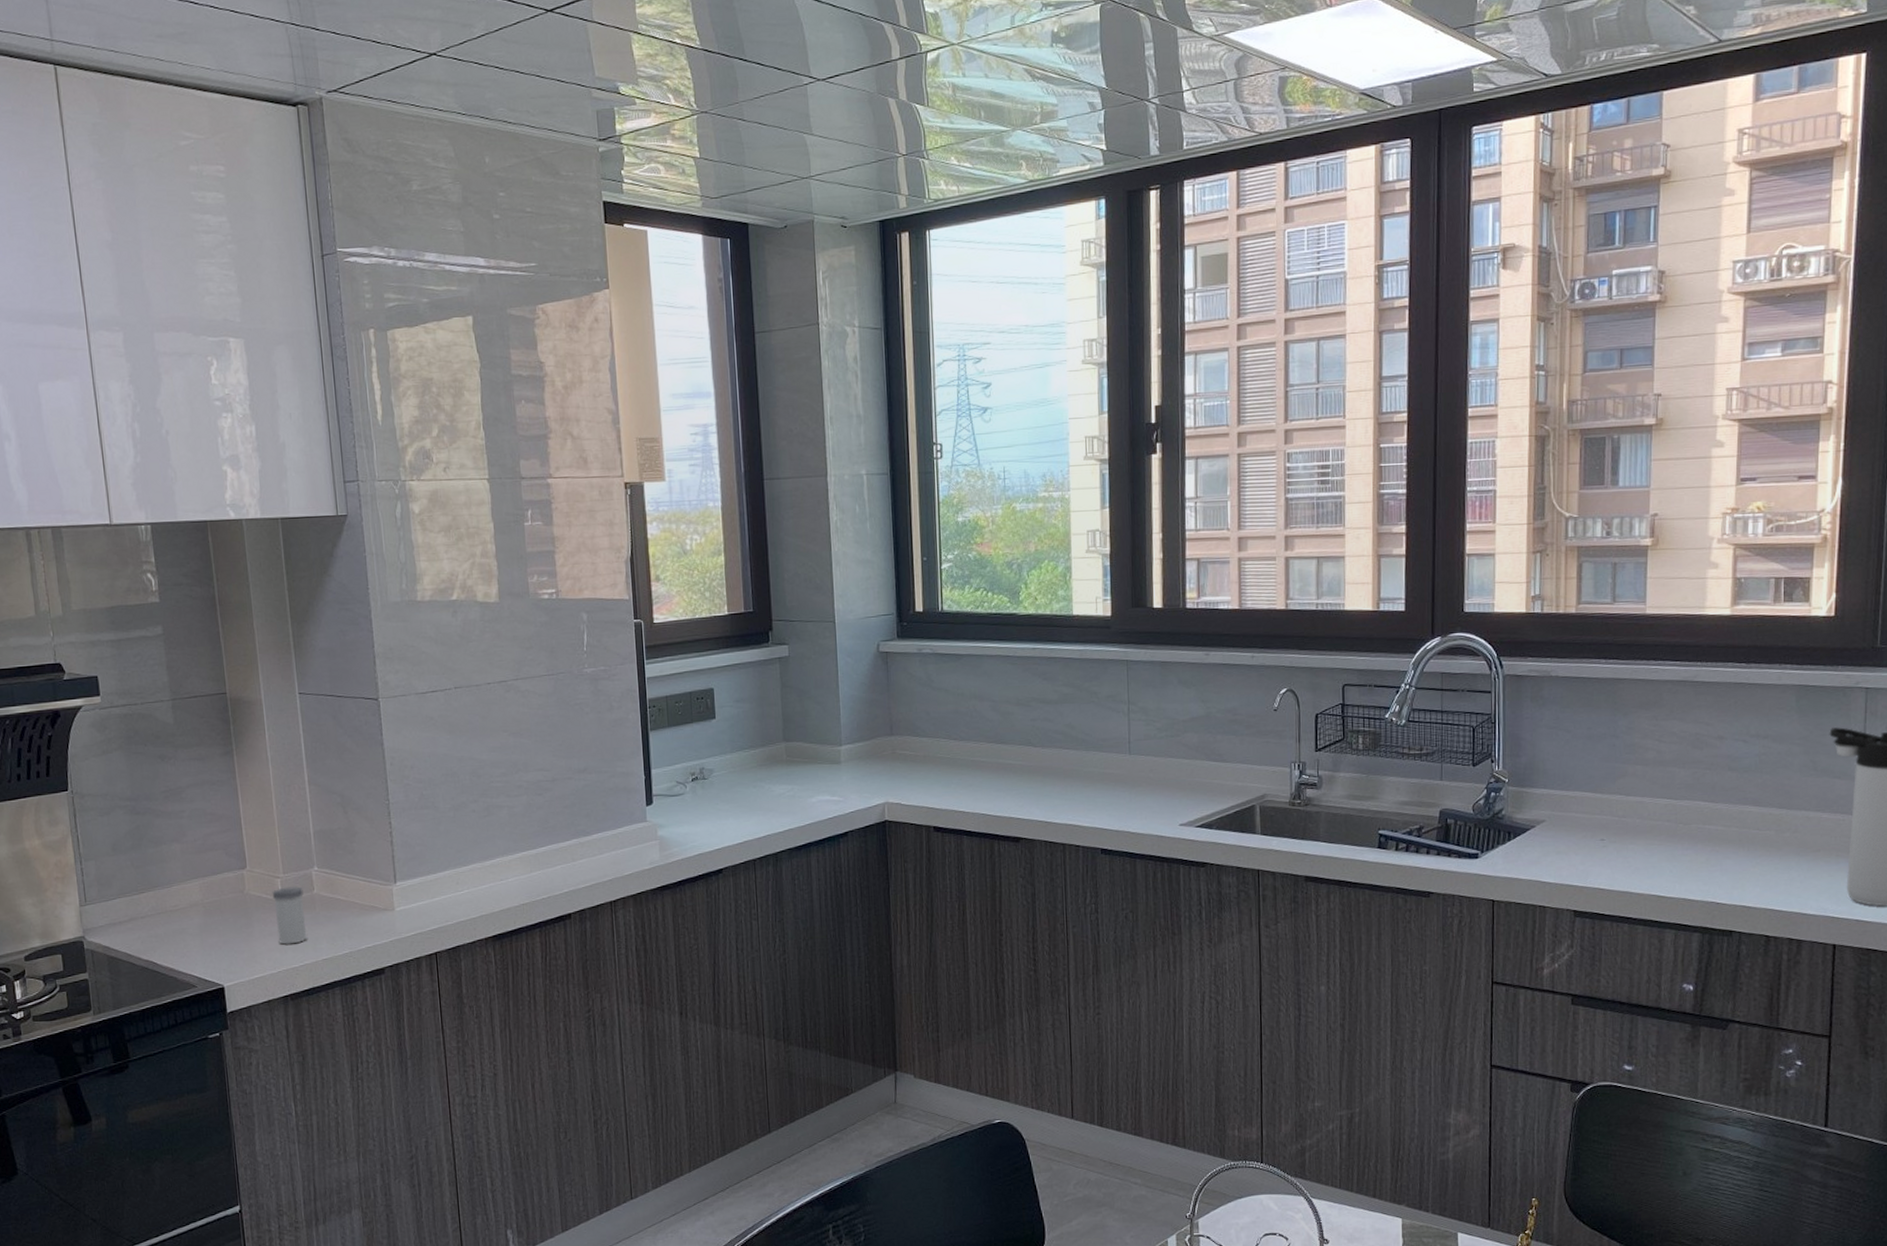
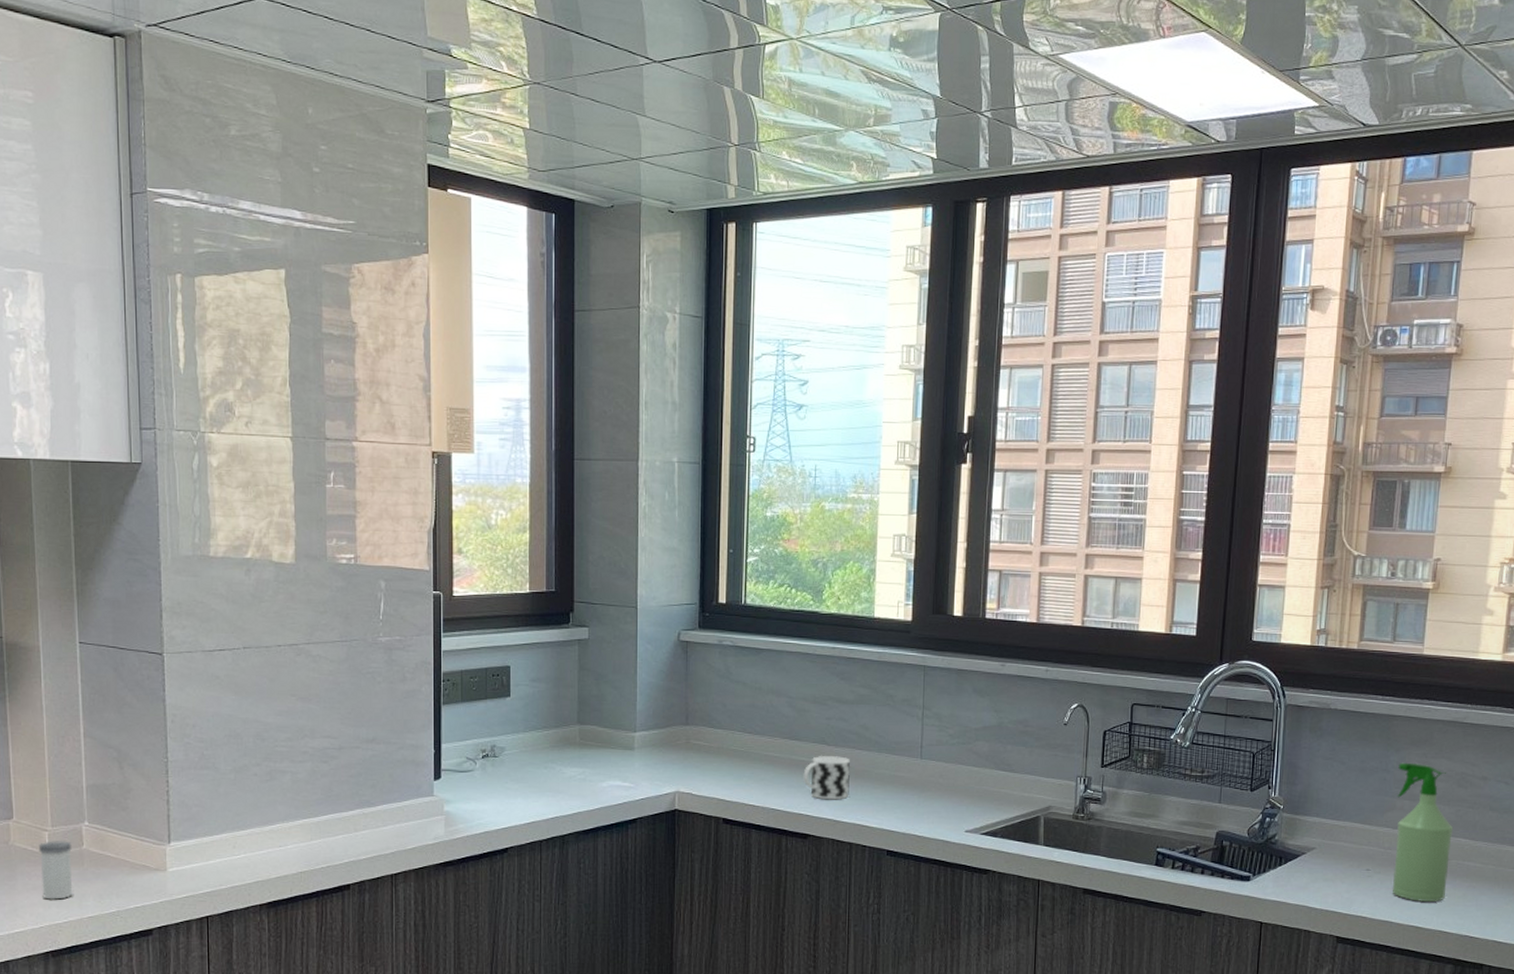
cup: none [1011,757,1059,802] -> present [803,756,851,800]
spray bottle: none [1628,726,1691,870] -> present [1392,762,1454,901]

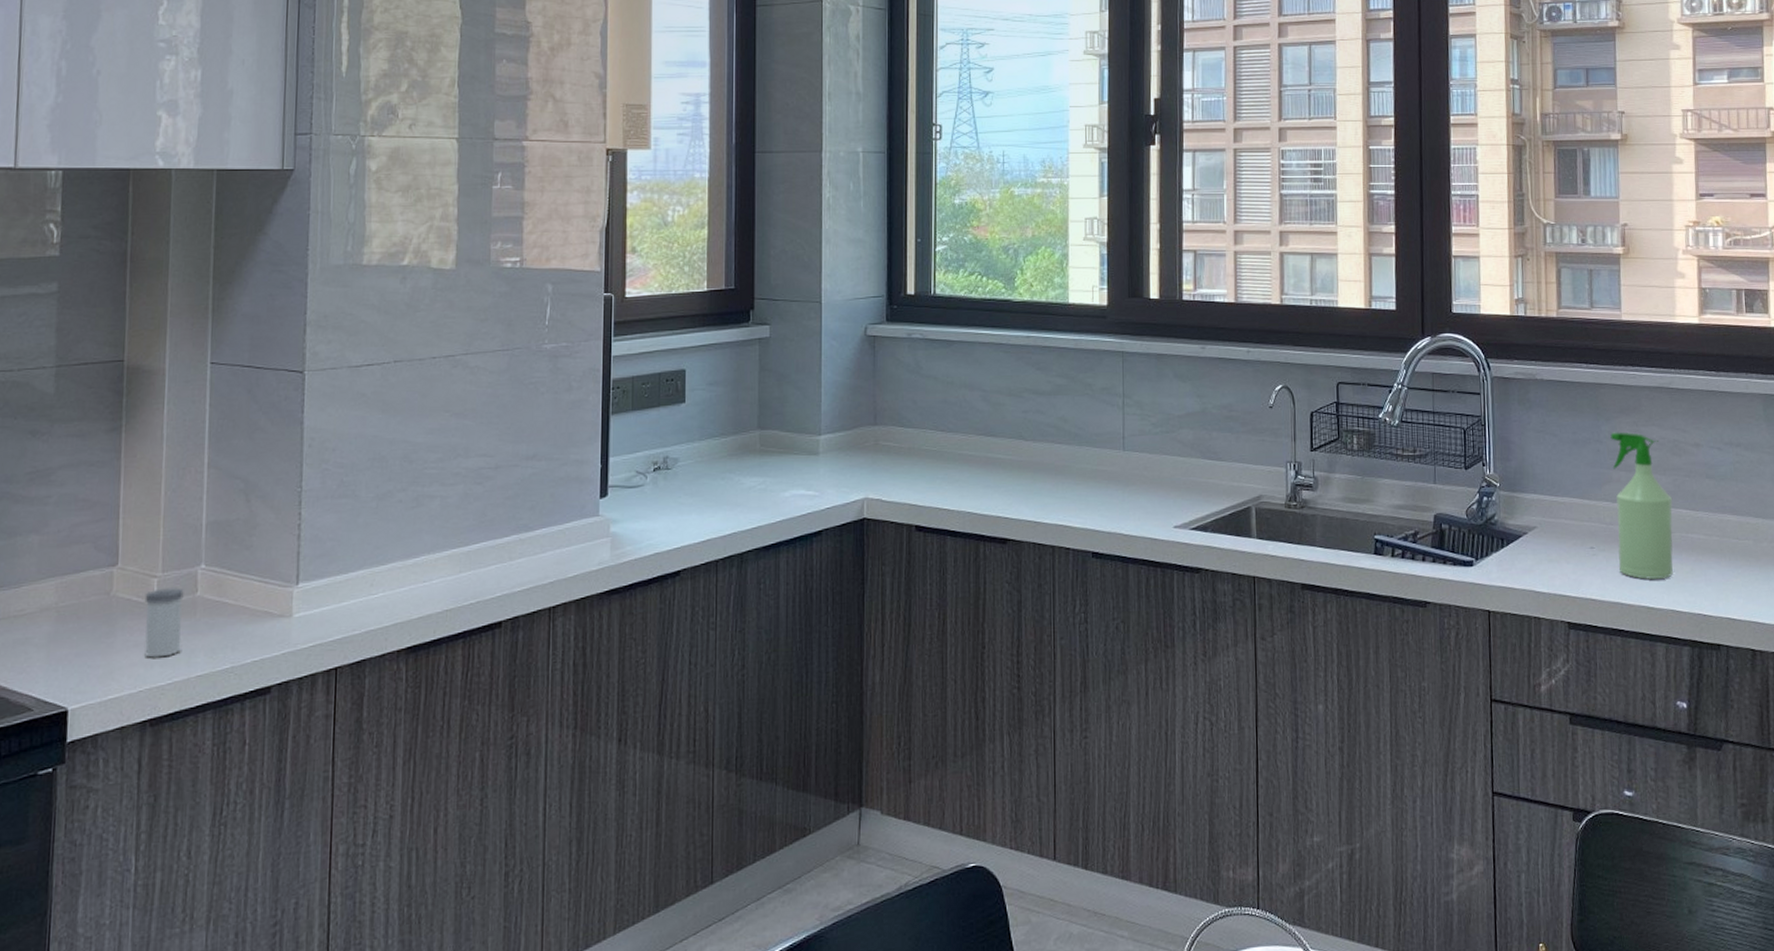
cup: present [803,756,851,800] -> none [1000,452,1051,500]

